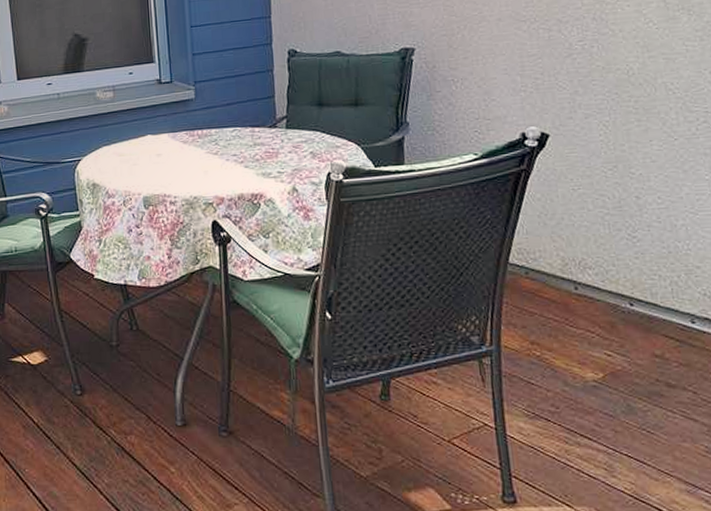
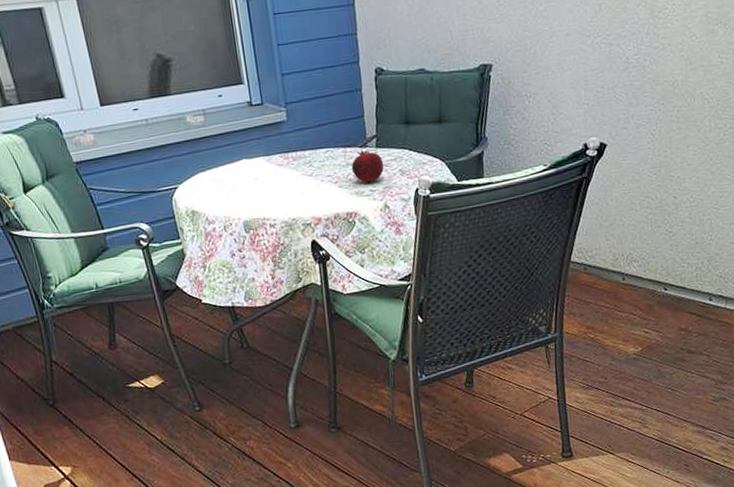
fruit: none [258,130,294,164] -> present [351,150,384,183]

